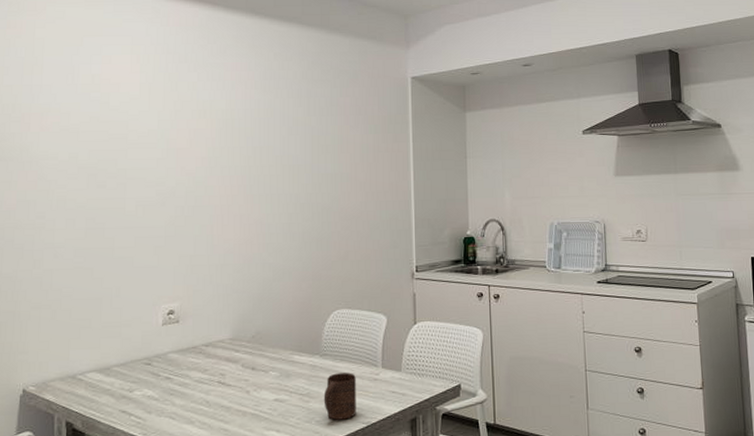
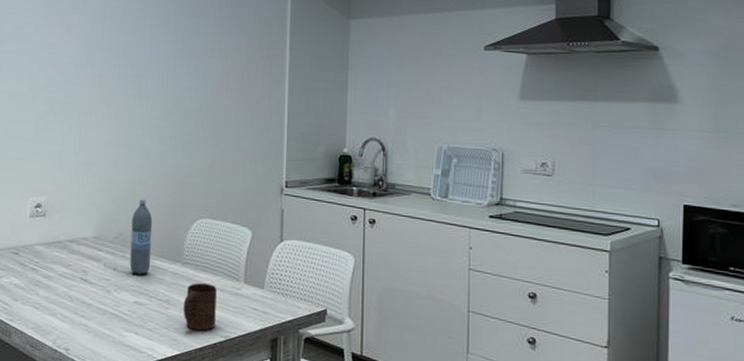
water bottle: none [268,295,290,371] -> present [130,198,153,275]

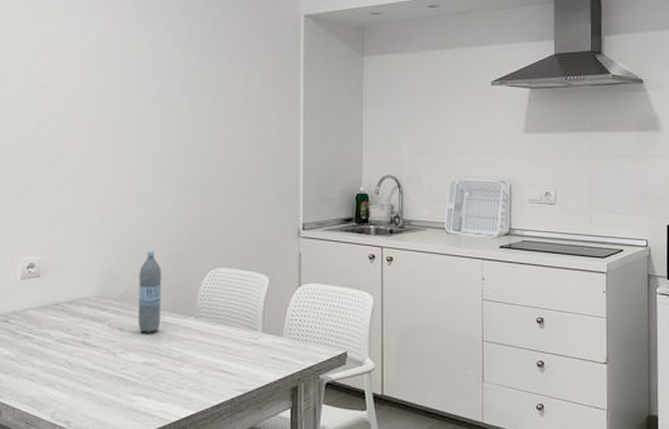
cup: present [183,283,217,331] -> none [197,336,233,386]

